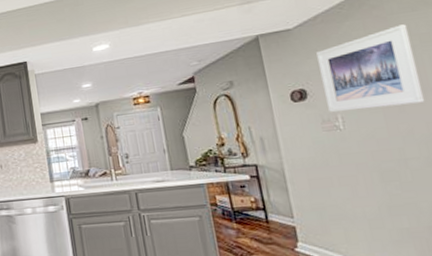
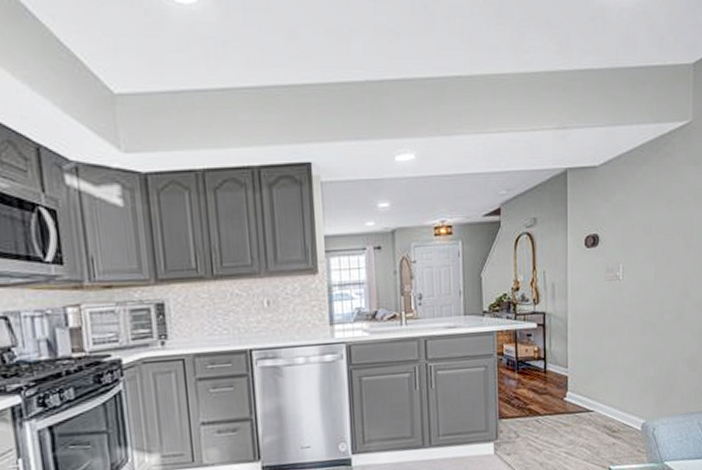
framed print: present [316,24,426,112] -> none [614,177,688,262]

